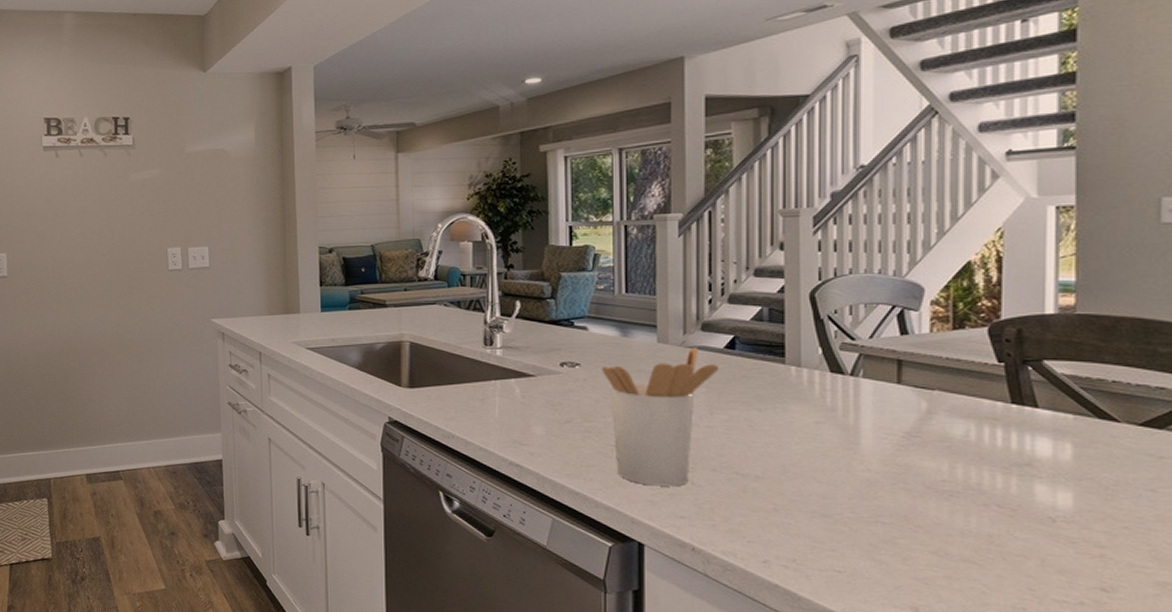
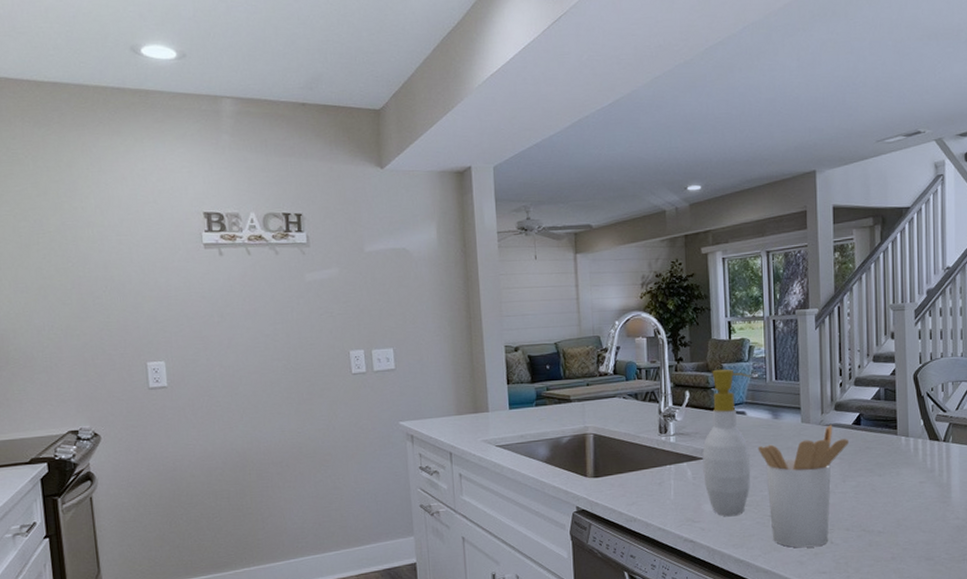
soap bottle: none [534,278,596,443] -> present [702,368,751,517]

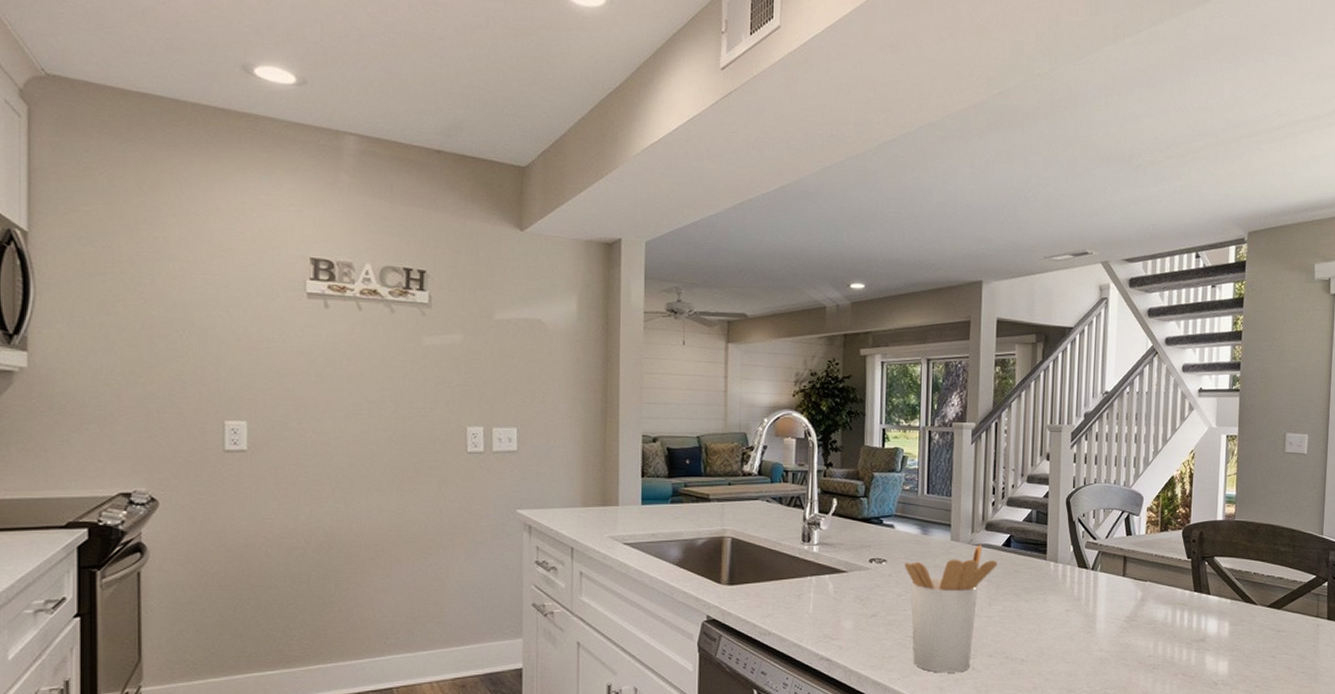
soap bottle: present [702,368,751,517] -> none [845,478,903,636]

